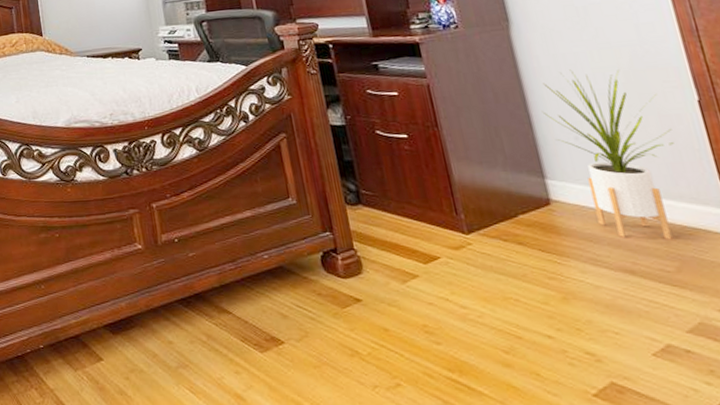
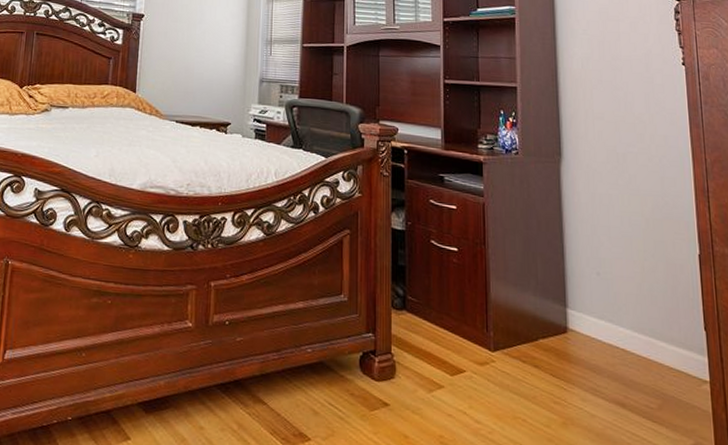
house plant: present [542,69,674,240] -> none [574,209,675,379]

